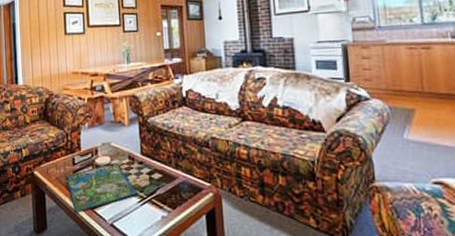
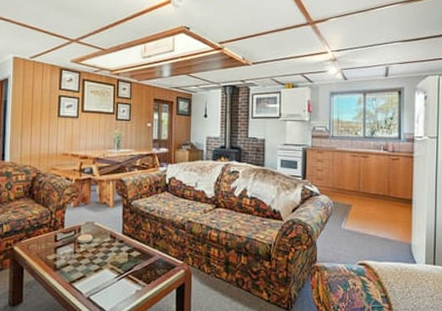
board game: present [66,163,138,213] -> none [47,241,116,287]

